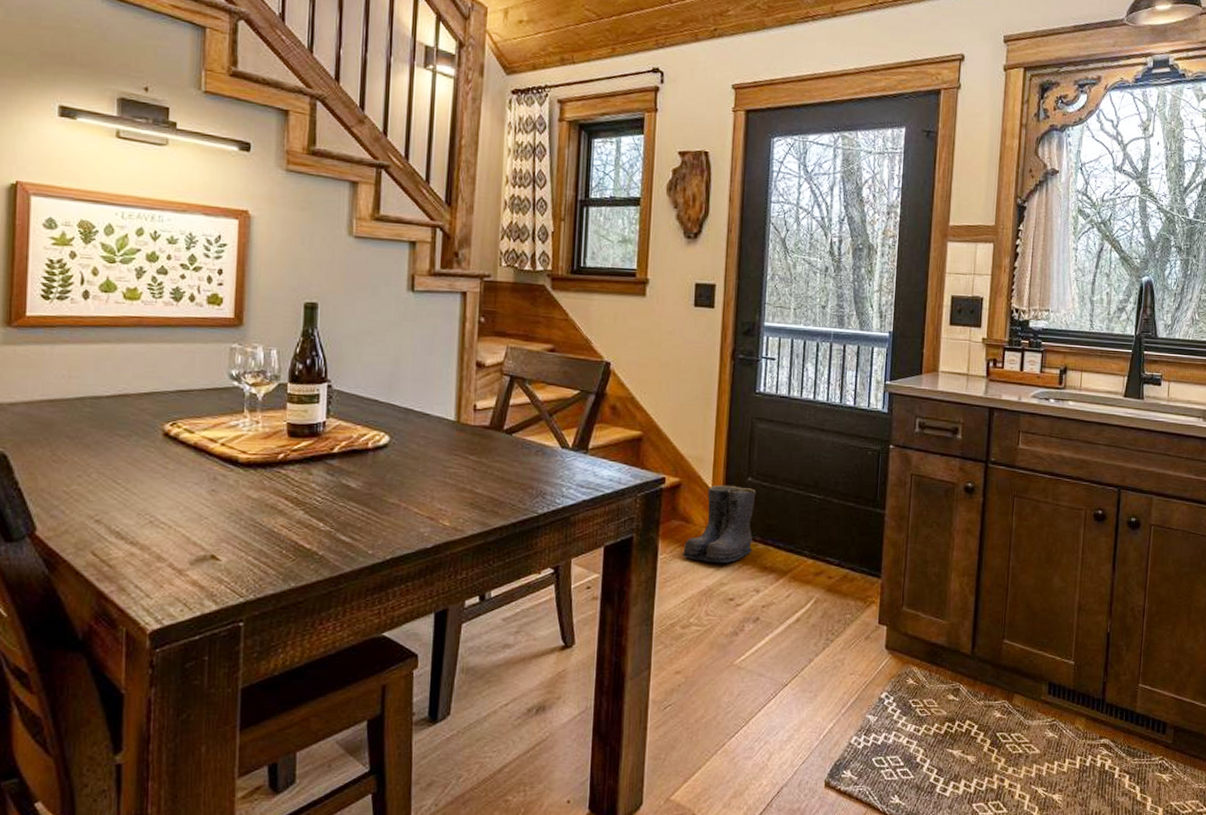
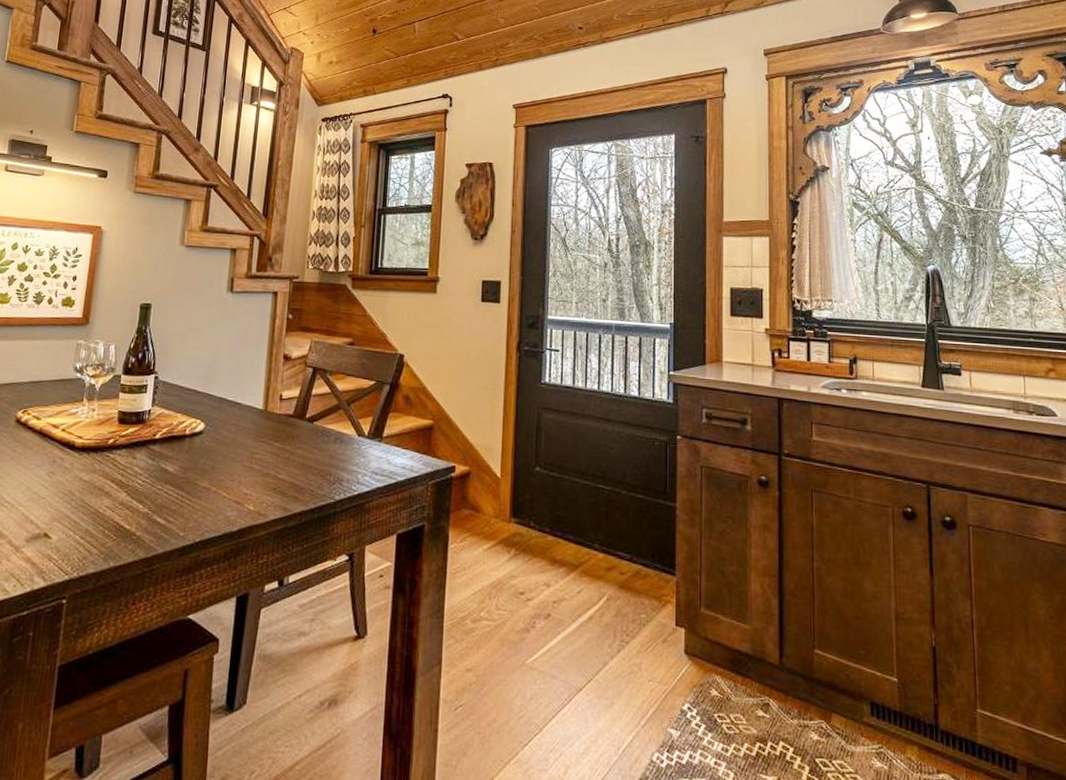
boots: present [681,485,756,564] -> none [471,474,544,555]

